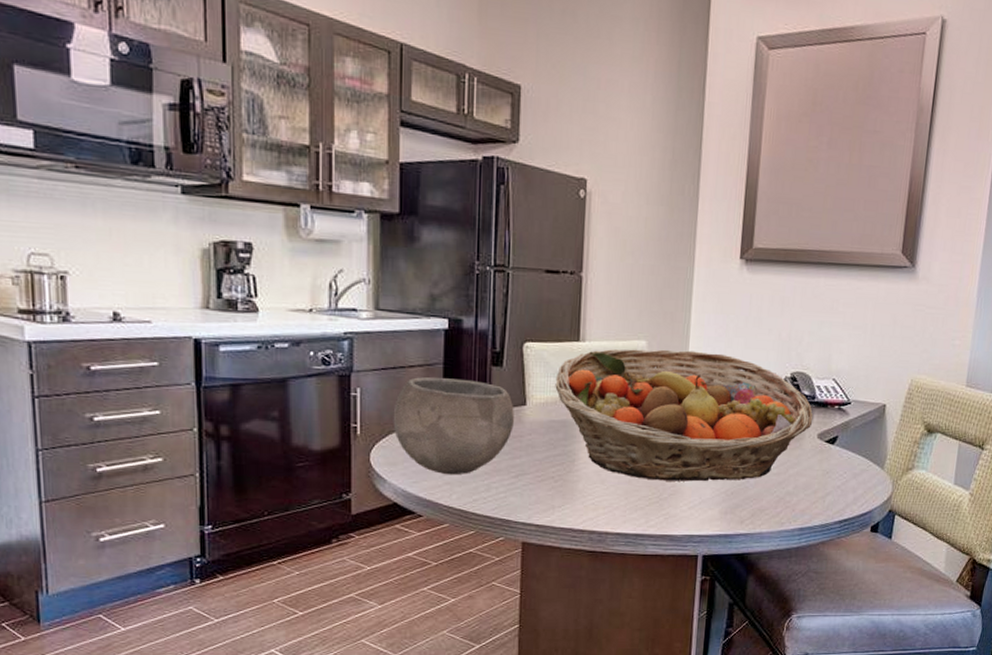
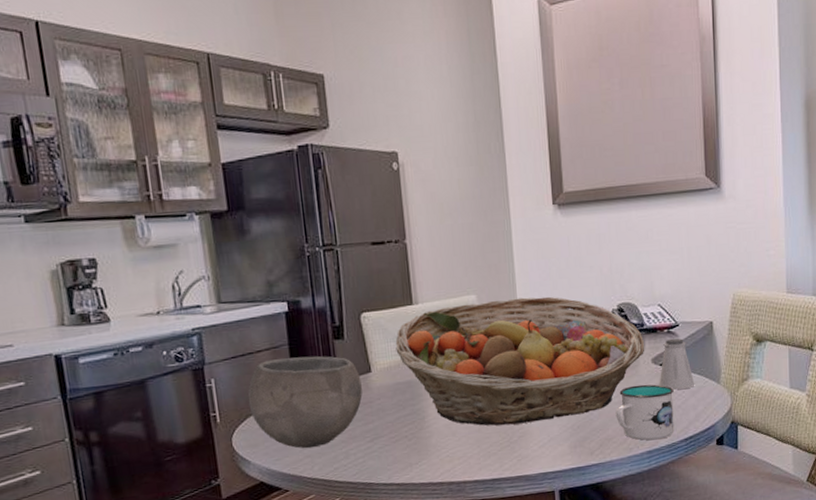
mug: none [772,458,836,518] -> present [615,384,675,441]
saltshaker: none [821,416,858,469] -> present [659,338,695,390]

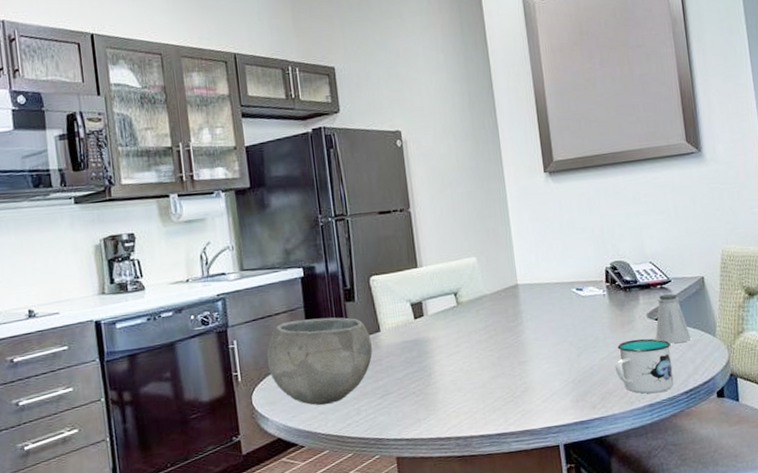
fruit basket: present [395,296,645,426] -> none [402,257,640,381]

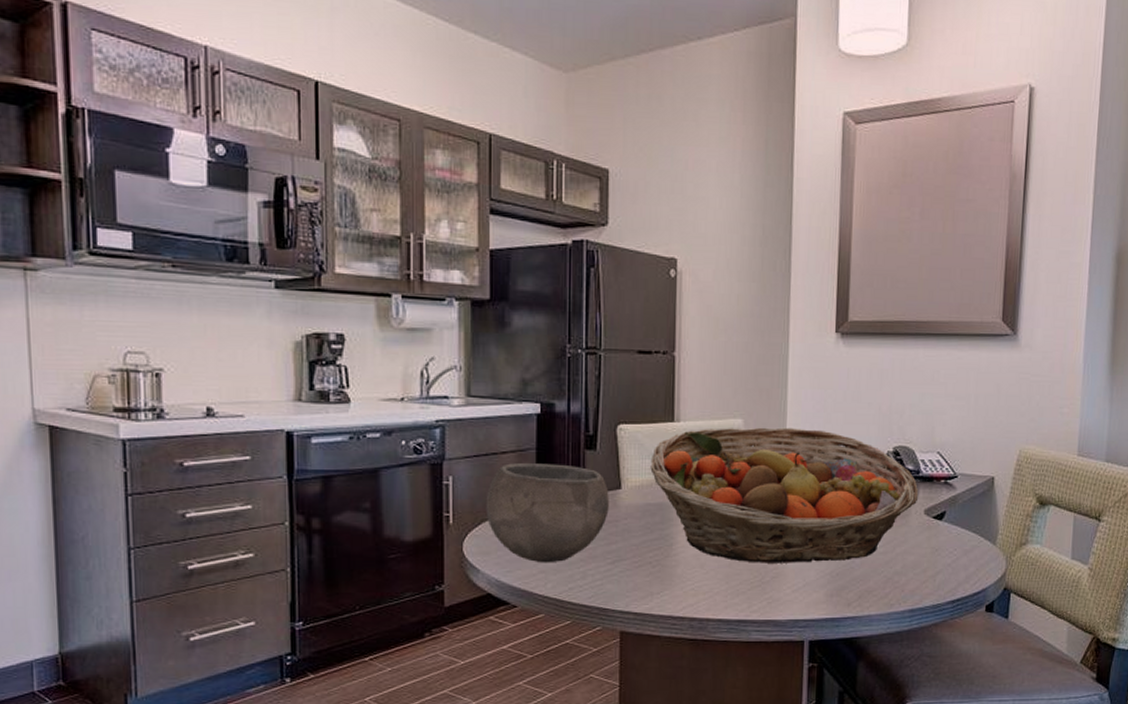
fruit basket: none [402,257,640,381] -> present [650,427,919,563]
mug: present [615,338,674,394] -> none [879,536,945,598]
saltshaker: present [655,293,691,343] -> none [930,490,969,546]

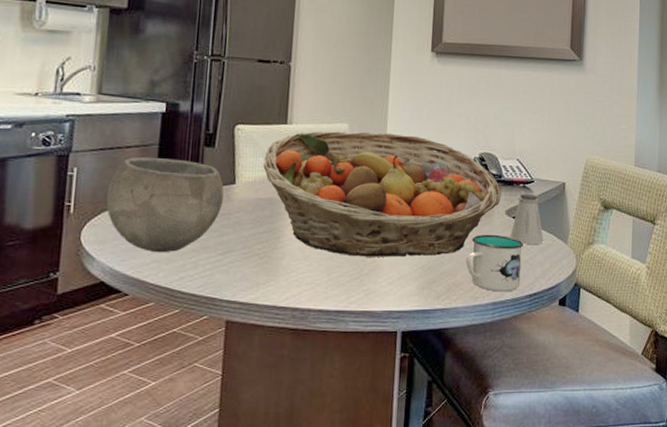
mug: none [879,536,945,598] -> present [466,234,524,292]
saltshaker: none [930,490,969,546] -> present [510,193,544,244]

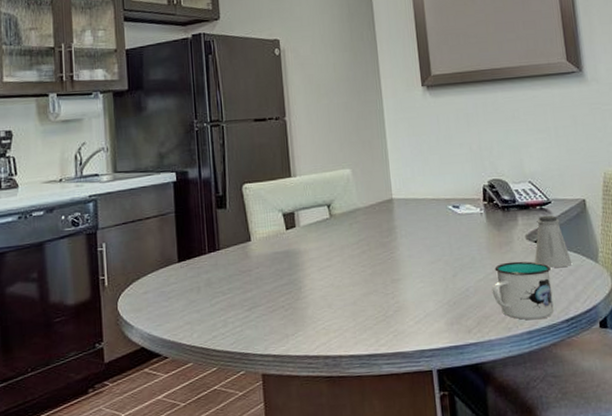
bowl: present [106,157,224,253] -> none [135,223,242,315]
fruit basket: present [263,131,501,257] -> none [274,171,518,299]

